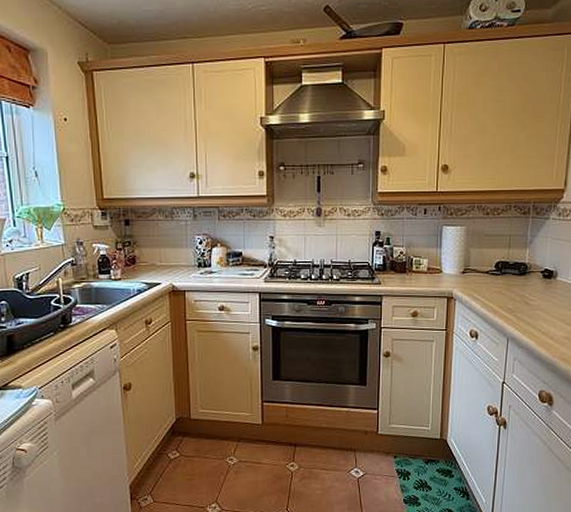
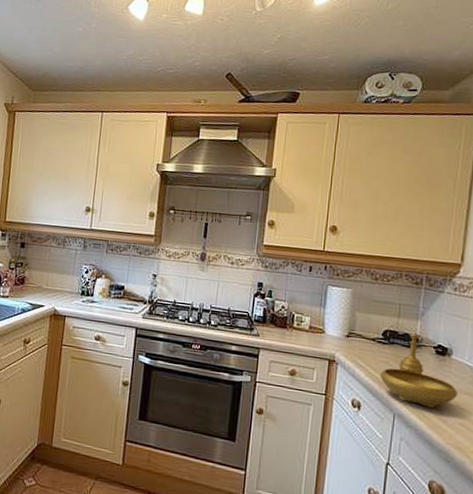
decorative bowl: none [494,260,562,327] -> present [379,332,457,408]

